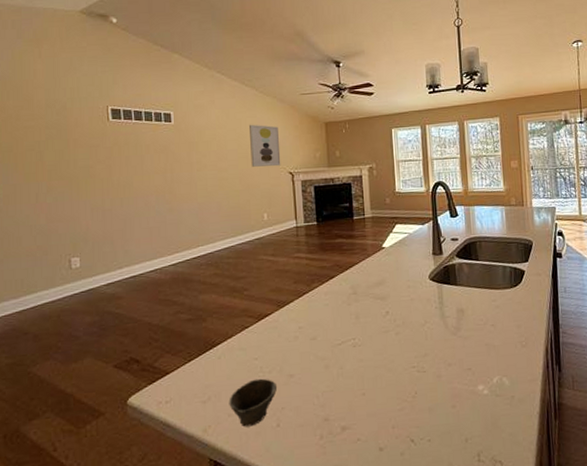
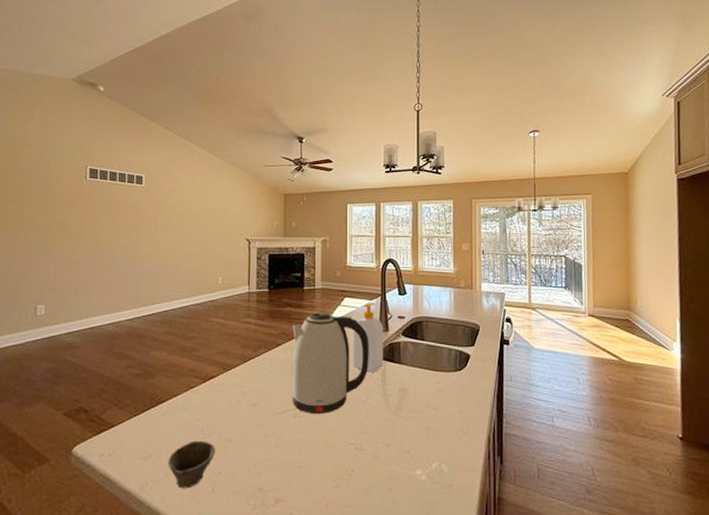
wall art: present [248,124,281,167] -> none [212,191,241,233]
kettle: none [345,240,426,342] -> present [291,311,369,414]
soap bottle: none [407,227,439,298] -> present [353,303,384,374]

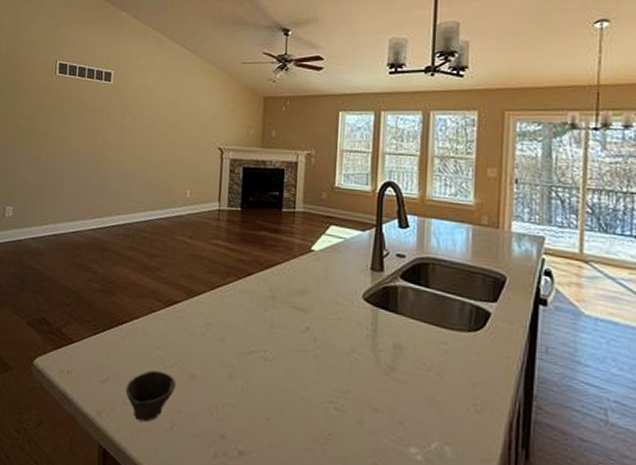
kettle: present [291,311,369,414] -> none [262,239,358,362]
soap bottle: present [353,303,384,374] -> none [336,234,378,321]

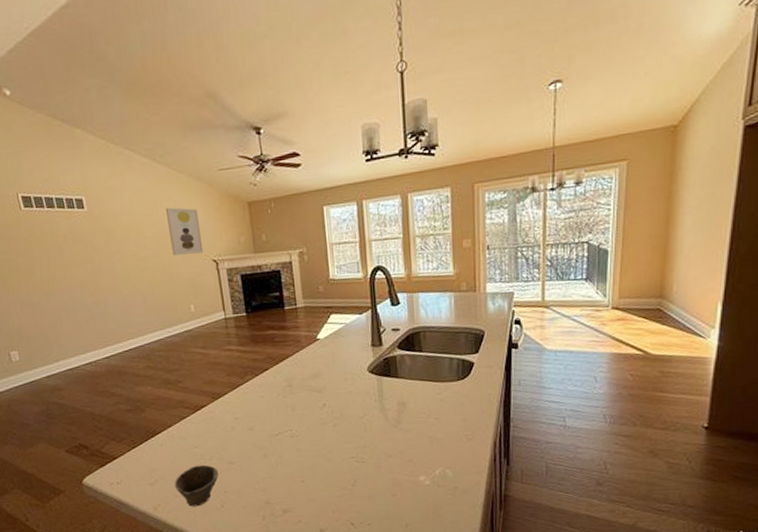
wall art: none [181,91,214,140] -> present [165,207,204,255]

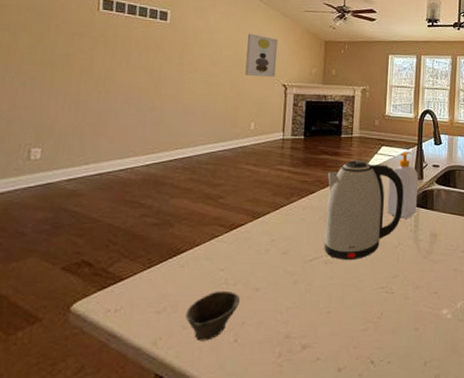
kettle: none [278,331,364,433] -> present [324,159,404,260]
soap bottle: none [343,317,379,390] -> present [387,152,419,220]

